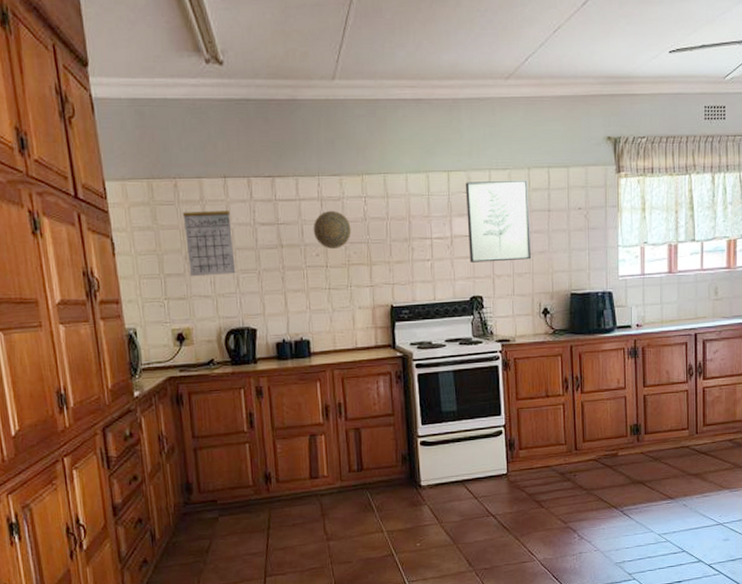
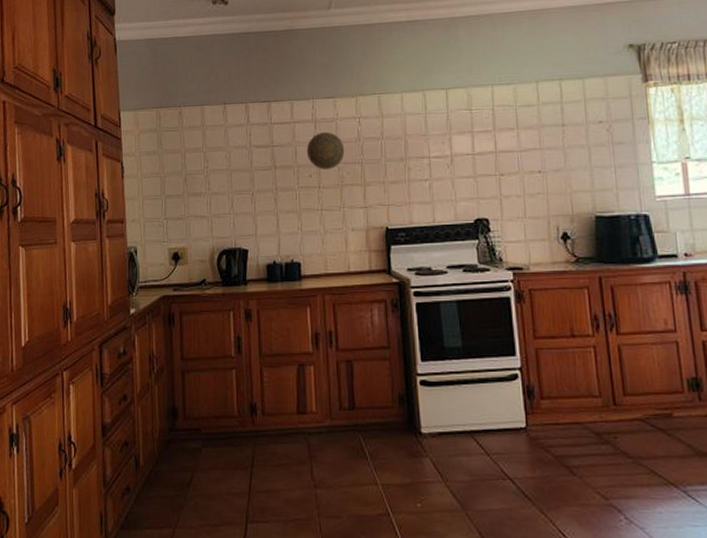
calendar: present [182,205,236,277] -> none [185,130,231,198]
wall art: present [465,180,531,263] -> none [465,94,544,182]

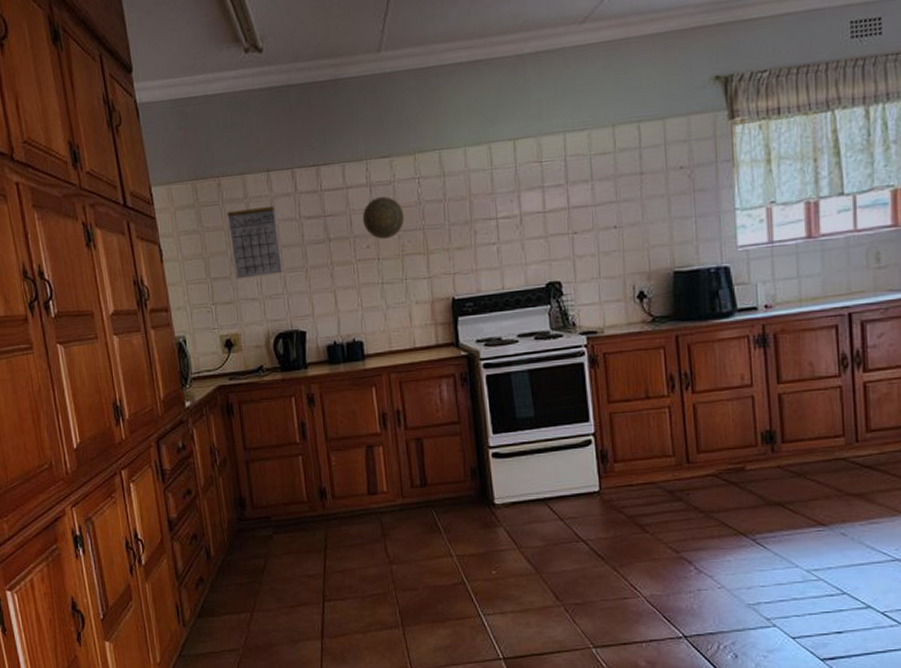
calendar: none [185,130,231,198] -> present [226,203,283,279]

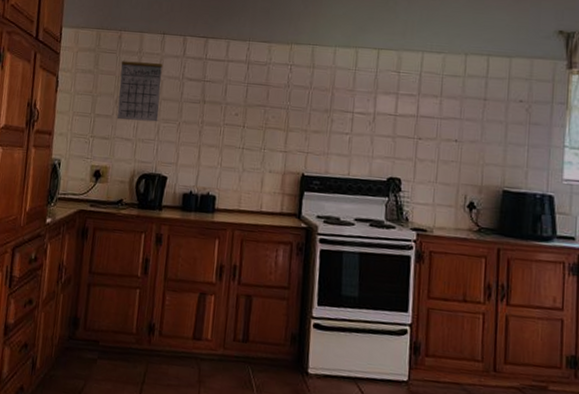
decorative plate: present [362,196,405,239] -> none [236,73,274,111]

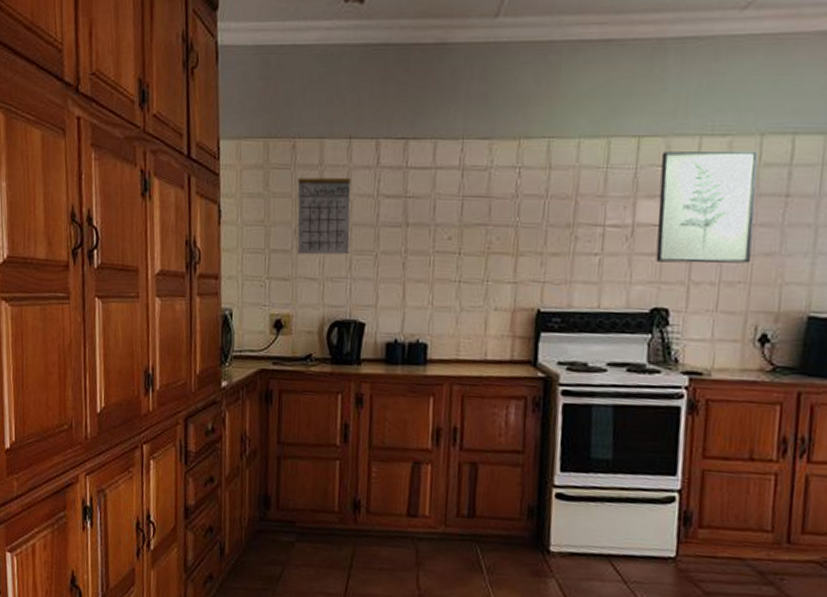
wall art: none [391,61,464,148] -> present [656,150,758,264]

